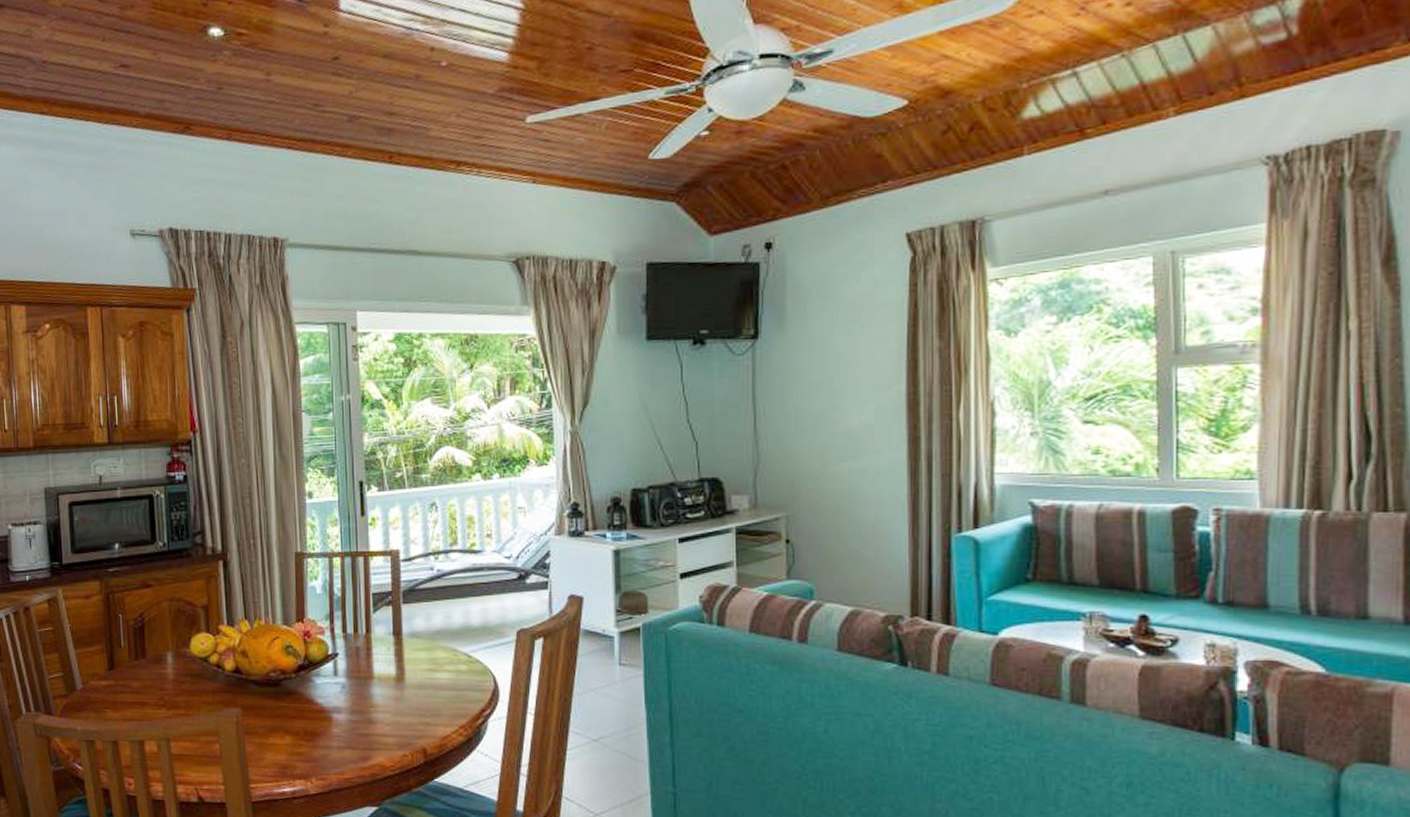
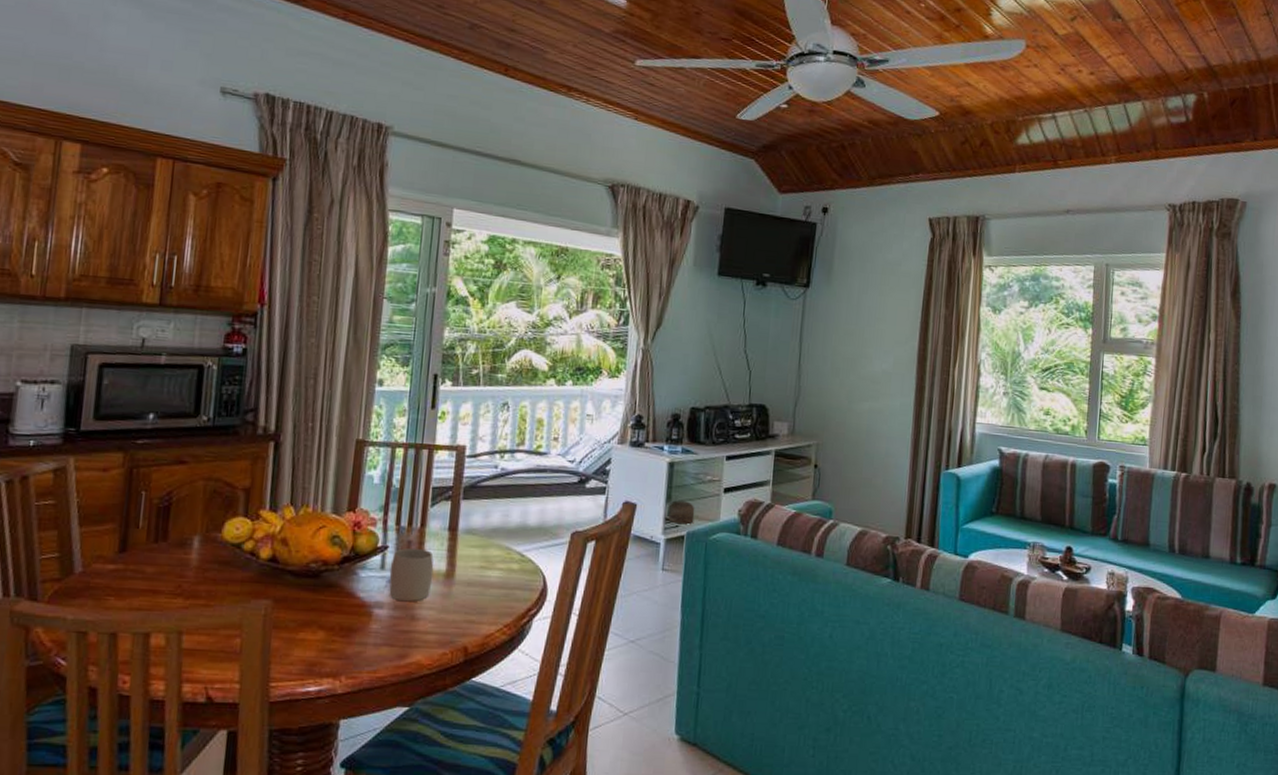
mug: none [342,654,384,706] -> present [389,548,434,602]

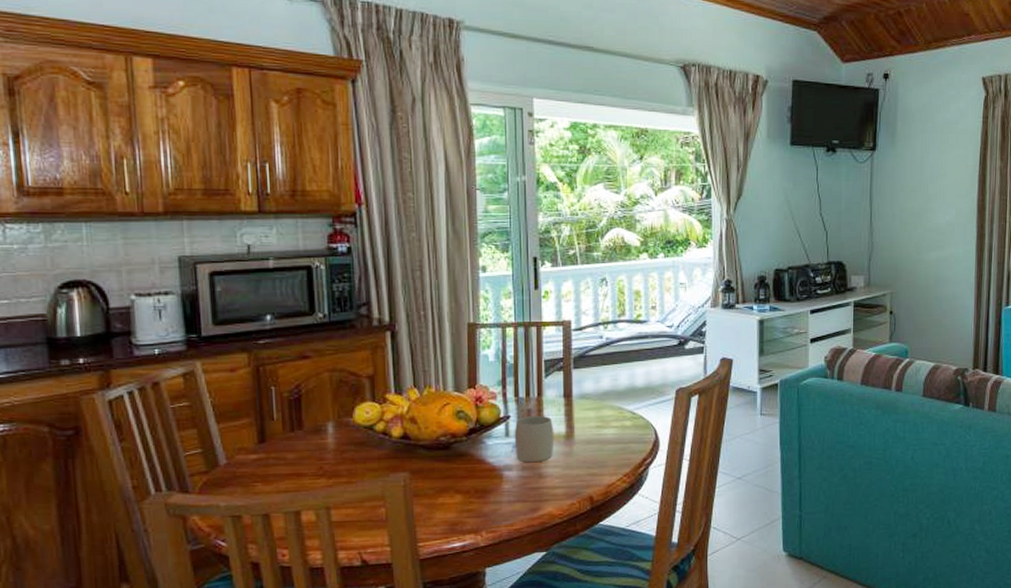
decorative box: present [668,500,695,525] -> none [762,353,786,374]

